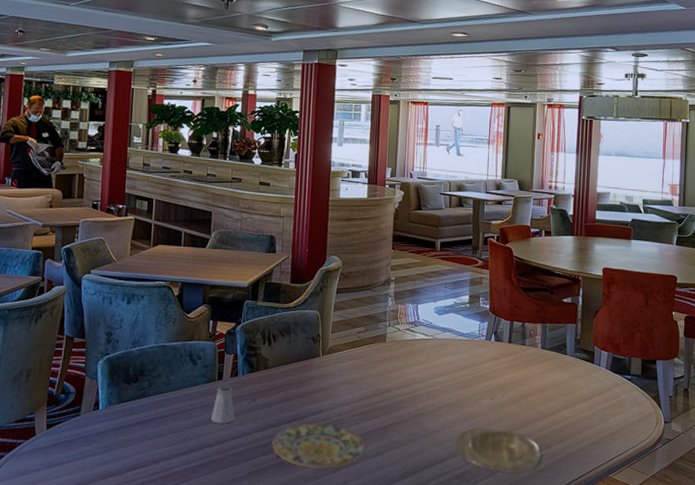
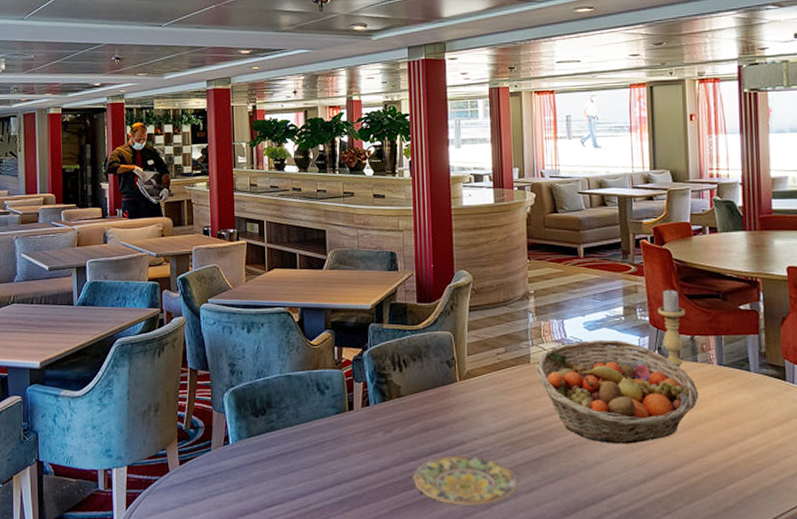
saltshaker: present [210,384,235,424] -> none [345,414,371,458]
fruit basket: none [390,323,524,415] -> present [535,340,699,444]
plate: present [456,427,543,474] -> none [623,457,731,511]
candle holder: none [497,282,520,352] -> present [657,289,686,370]

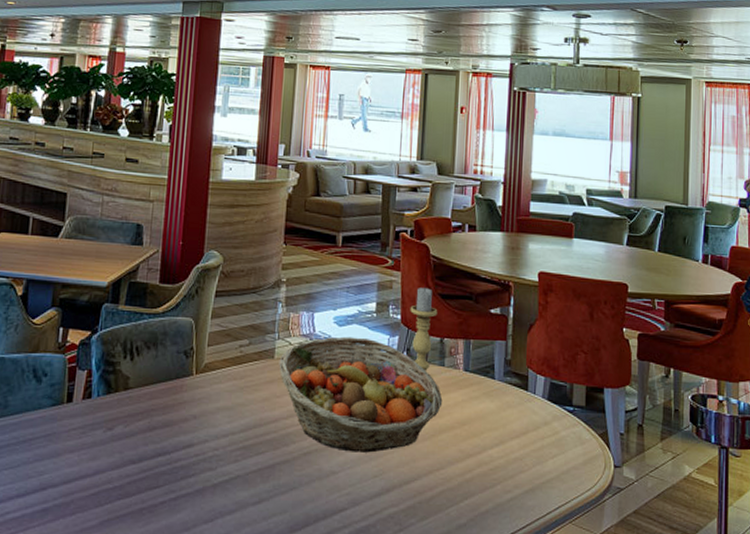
plate: present [413,455,518,505] -> none [130,458,247,518]

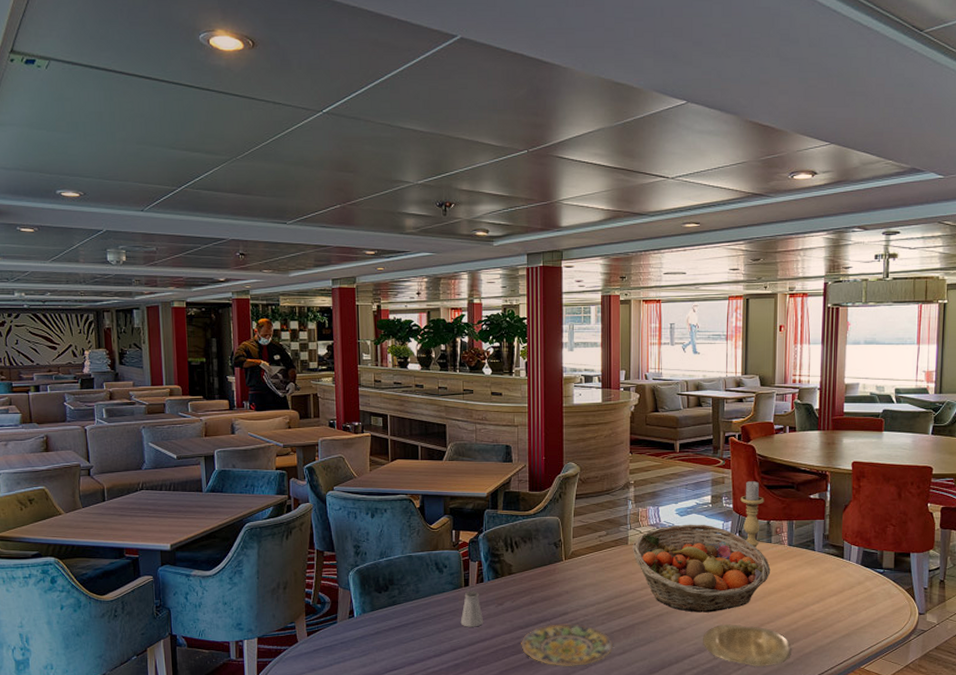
saltshaker: none [56,407,87,459] -> present [460,590,484,627]
plate: none [130,458,247,518] -> present [521,624,613,666]
plate: none [358,468,465,529] -> present [703,623,791,667]

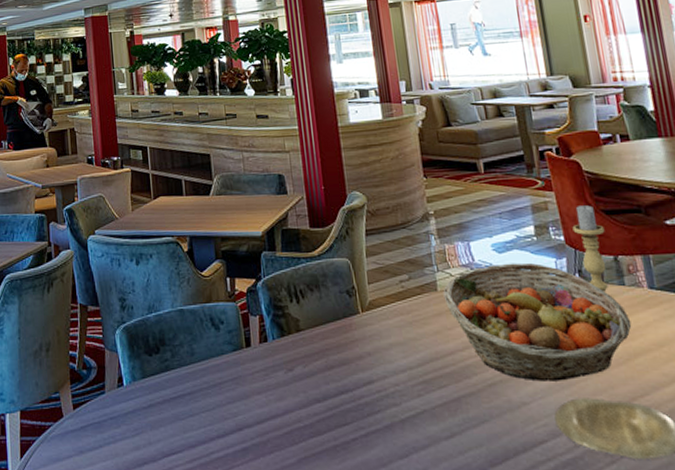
saltshaker: present [460,590,484,627] -> none [244,351,273,400]
plate: present [521,624,613,666] -> none [320,396,437,454]

